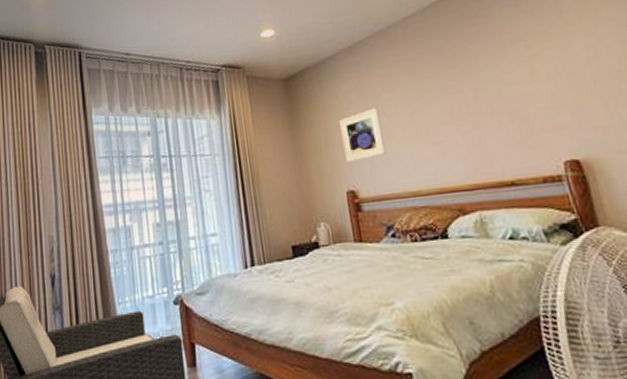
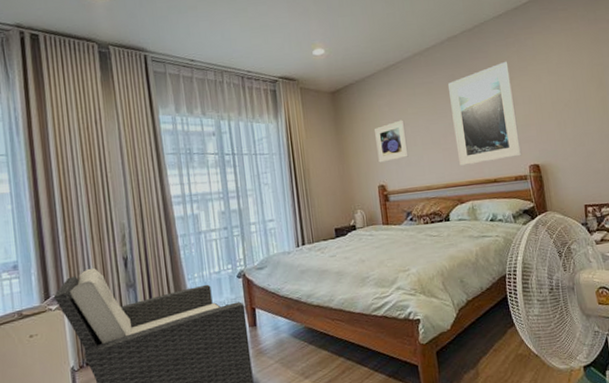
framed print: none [436,24,552,164] -> present [448,61,522,166]

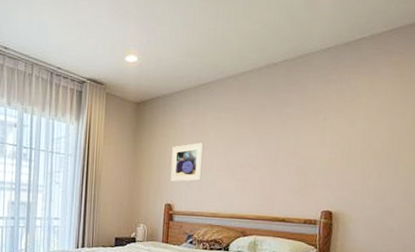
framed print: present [448,61,522,166] -> none [251,99,325,200]

